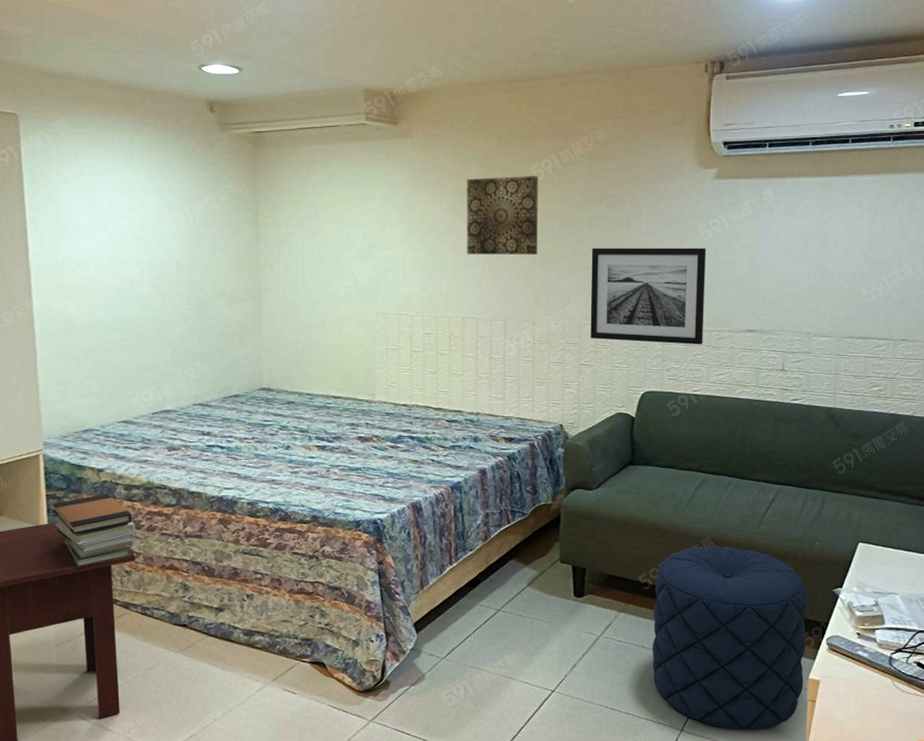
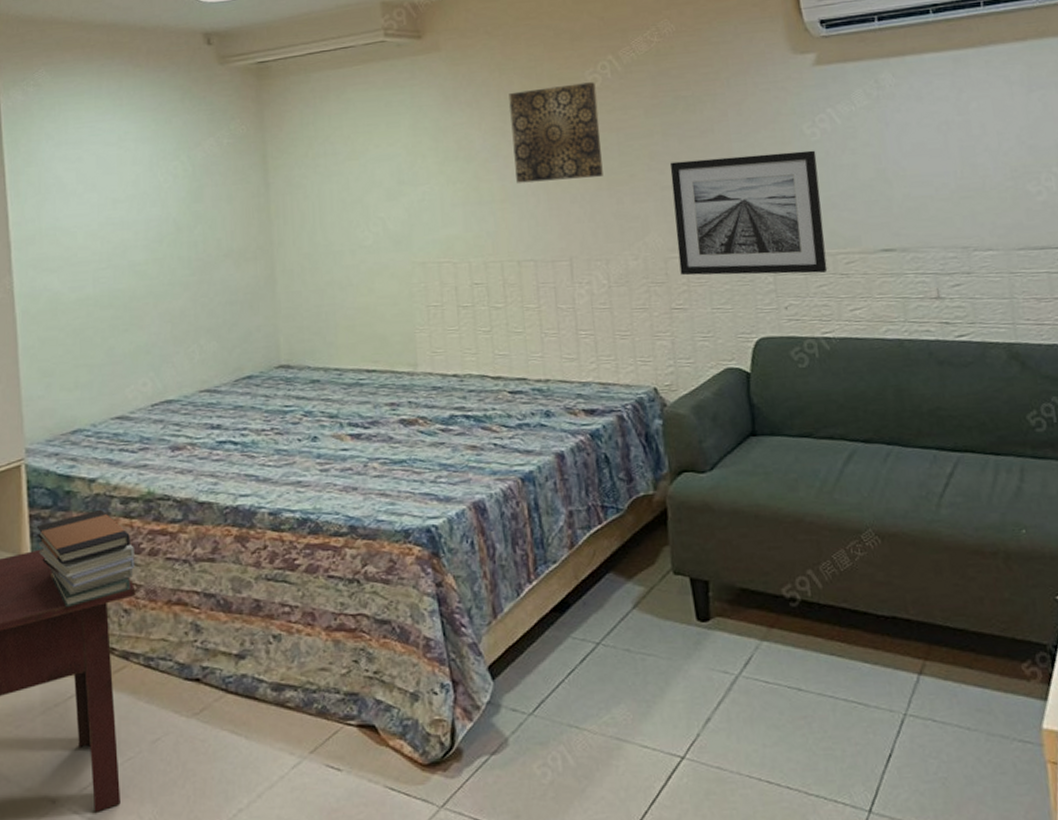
pouf: present [652,545,809,731] -> none [805,541,1037,811]

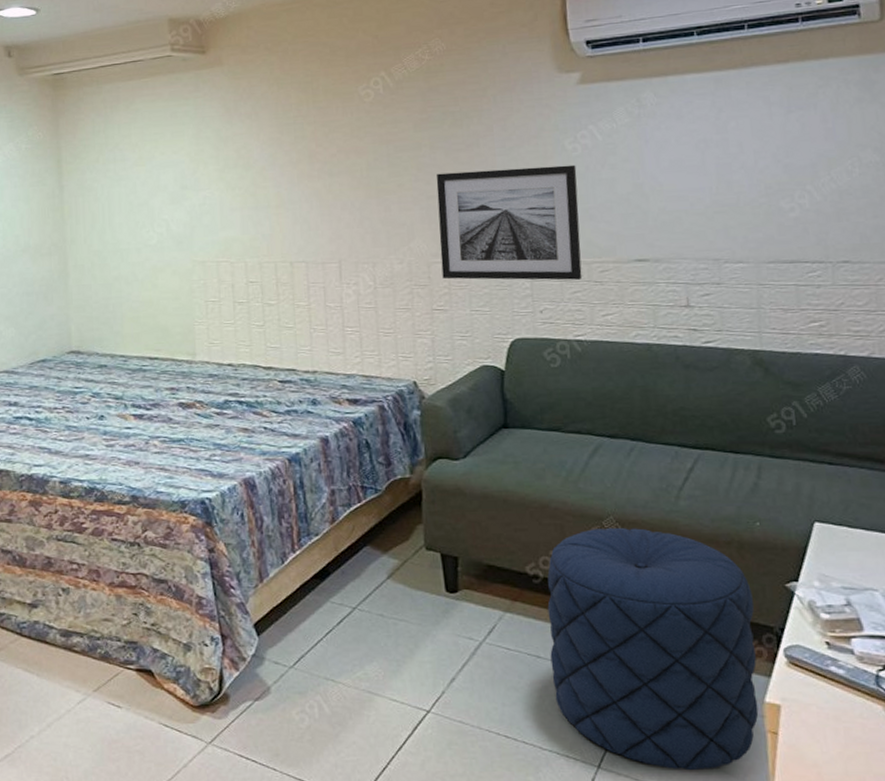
wall art: present [509,82,603,183] -> none [286,97,373,190]
pouf: none [805,541,1037,811] -> present [547,527,759,771]

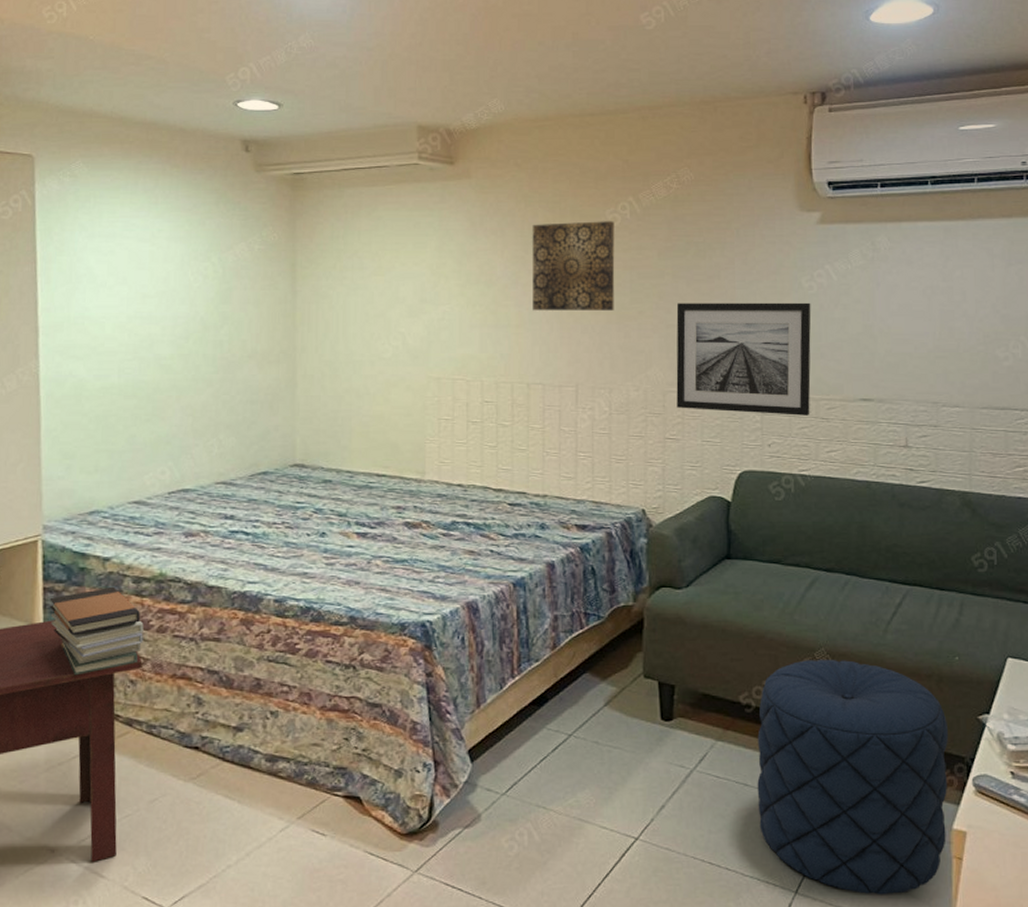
wall art: none [286,97,373,190] -> present [532,221,615,311]

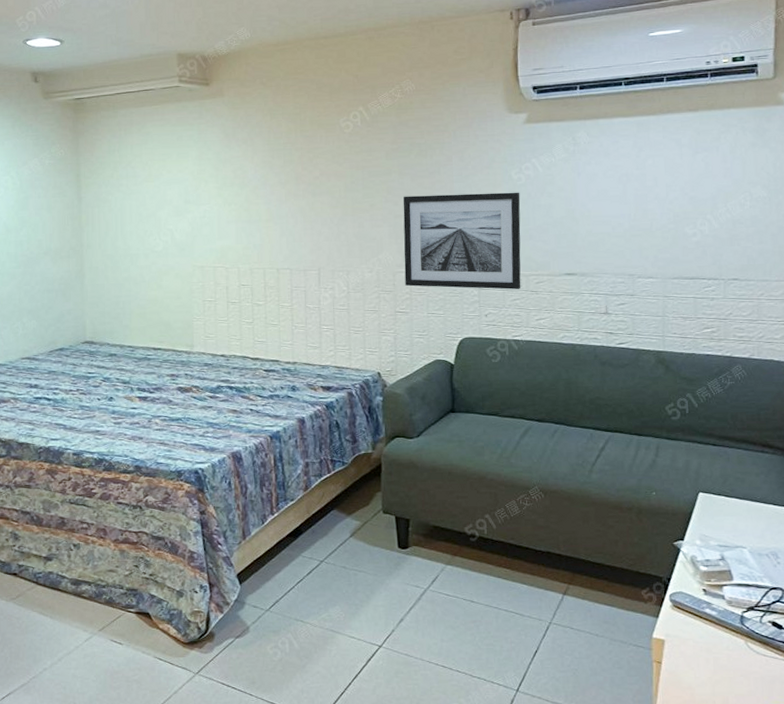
wall art: present [532,221,615,311] -> none [277,128,349,207]
pouf: present [757,659,949,895] -> none [481,495,648,693]

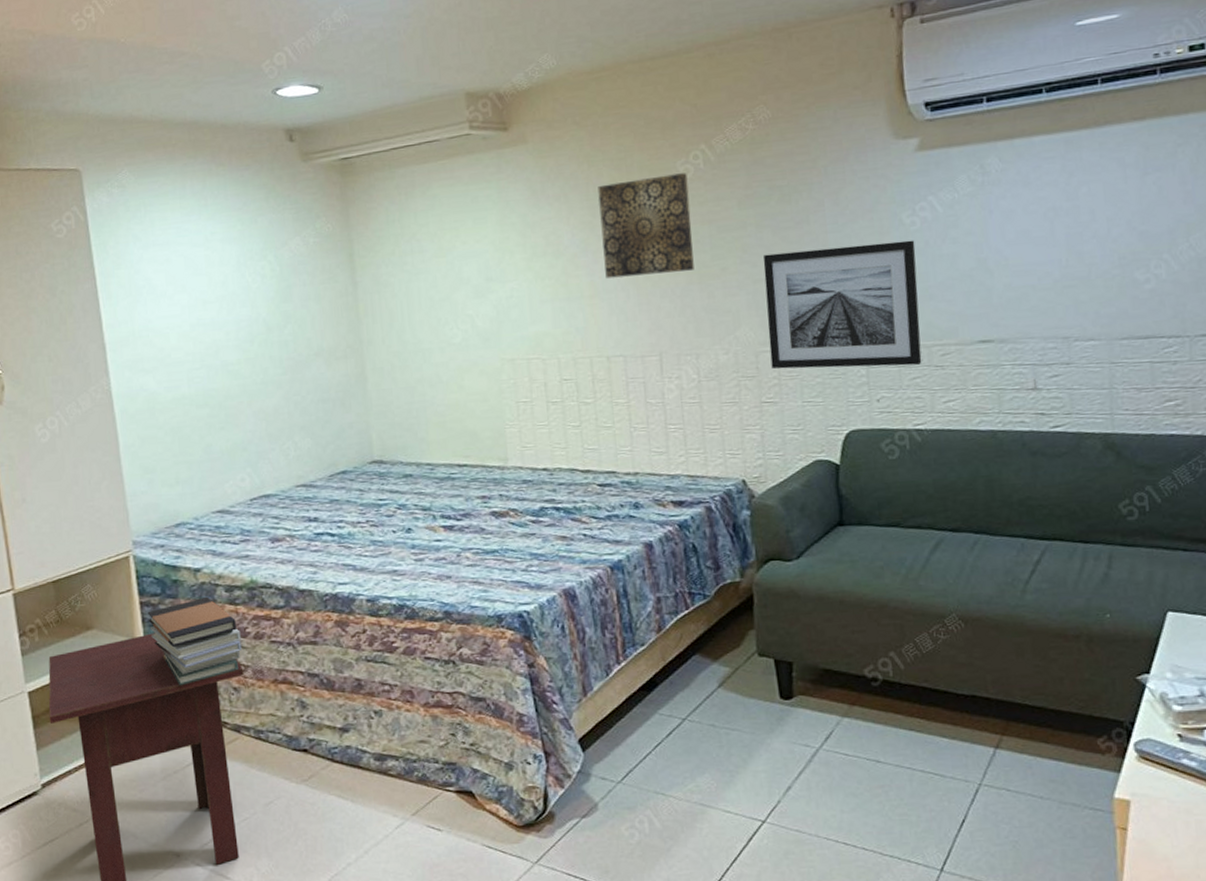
wall art: none [277,128,349,207] -> present [598,173,694,279]

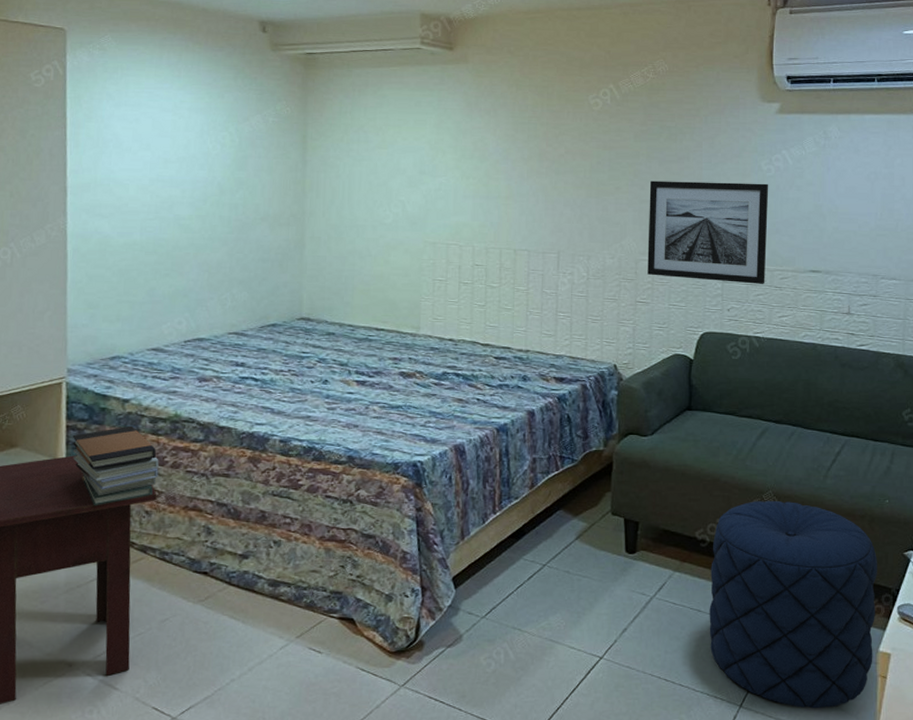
wall art: present [598,173,694,279] -> none [521,105,596,186]
pouf: none [887,625,1108,871] -> present [709,500,878,709]

